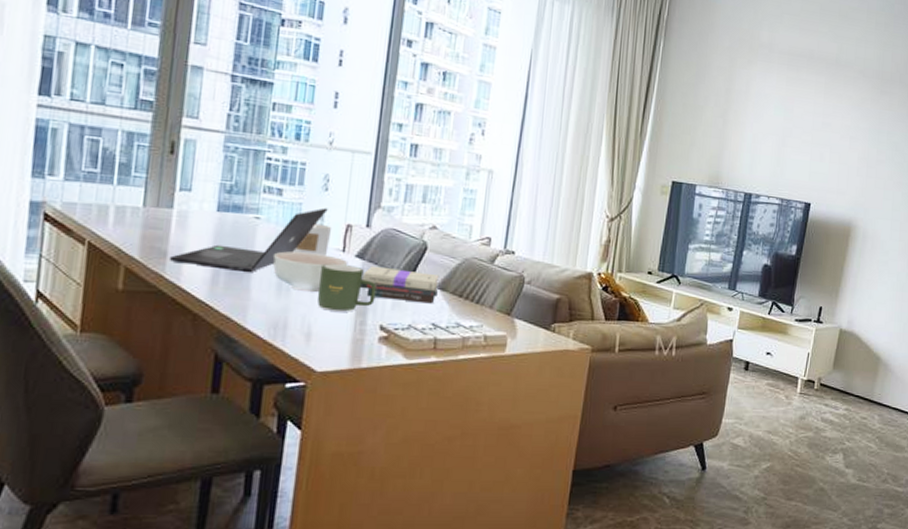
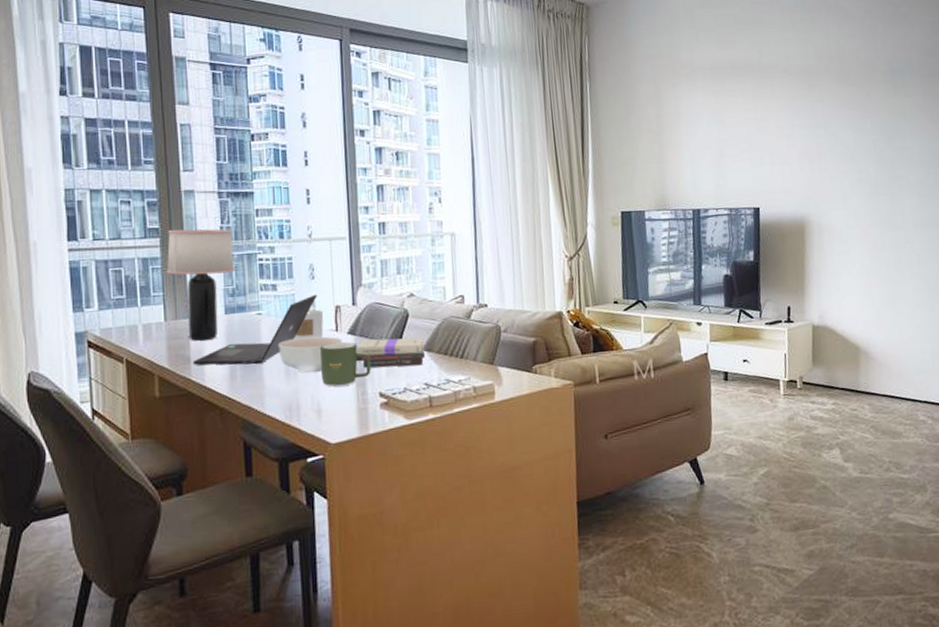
table lamp: none [154,105,242,237] -> present [166,228,236,341]

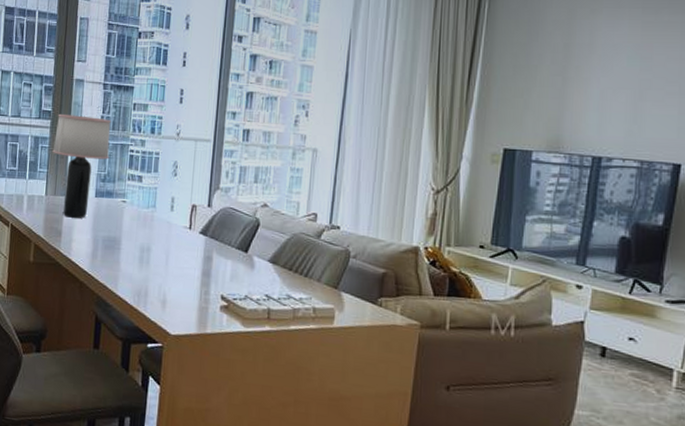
laptop: present [192,294,317,365] -> none [63,191,177,247]
bowl: present [277,336,343,374] -> none [135,229,194,266]
candle: present [294,309,324,340] -> none [151,205,181,233]
mug: present [319,342,371,387] -> none [170,240,218,283]
books: present [356,337,425,368] -> none [204,241,271,277]

